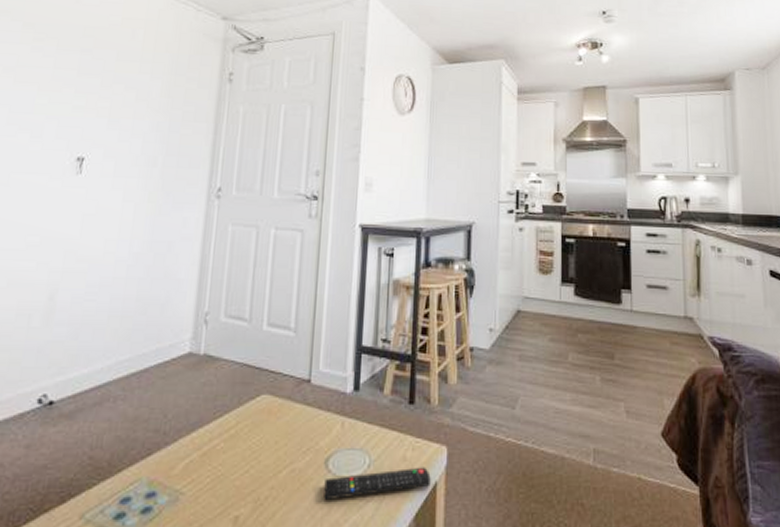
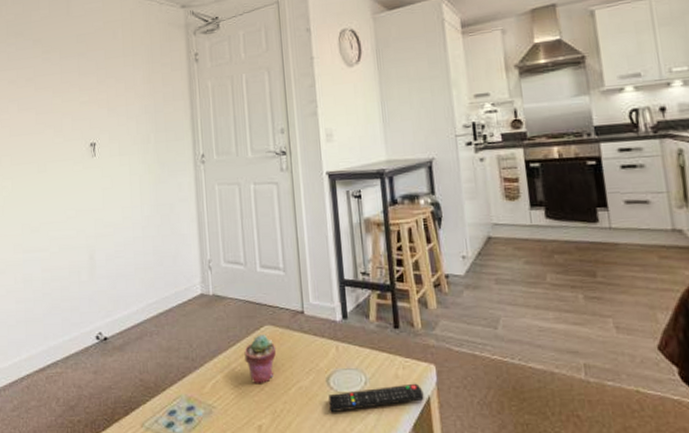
potted succulent: none [231,405,272,466] -> present [244,334,277,385]

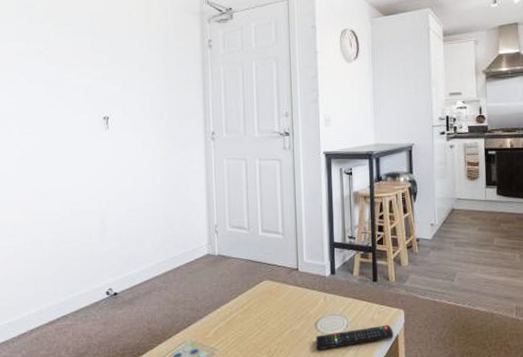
potted succulent: present [244,334,277,385] -> none [245,288,273,330]

